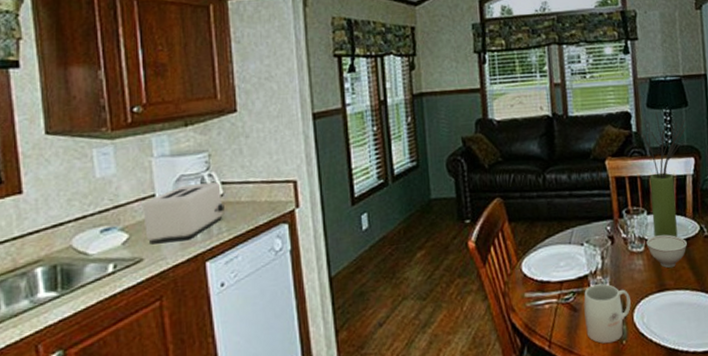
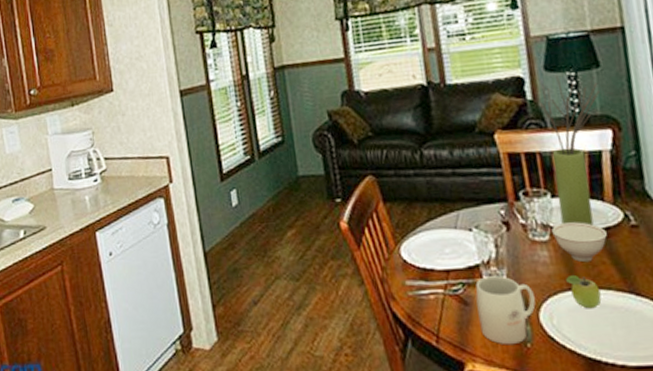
toaster: present [143,182,225,245] -> none [43,158,108,214]
fruit: none [655,279,681,307] -> present [566,274,602,309]

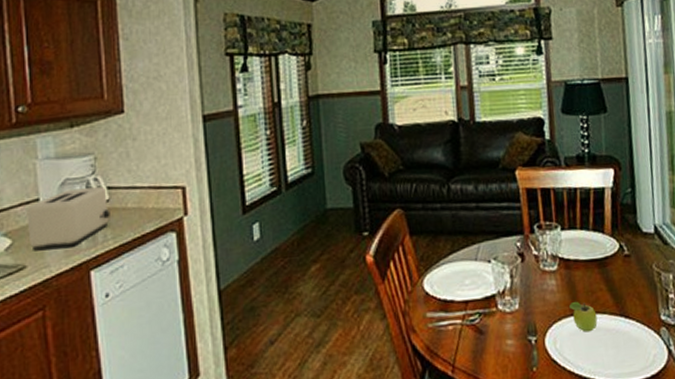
toaster: none [43,158,108,214] -> present [27,187,110,251]
mug: present [475,276,536,345] -> none [490,304,542,371]
vase: present [539,76,600,226] -> none [555,118,606,256]
bowl: present [552,222,607,263] -> none [560,252,605,290]

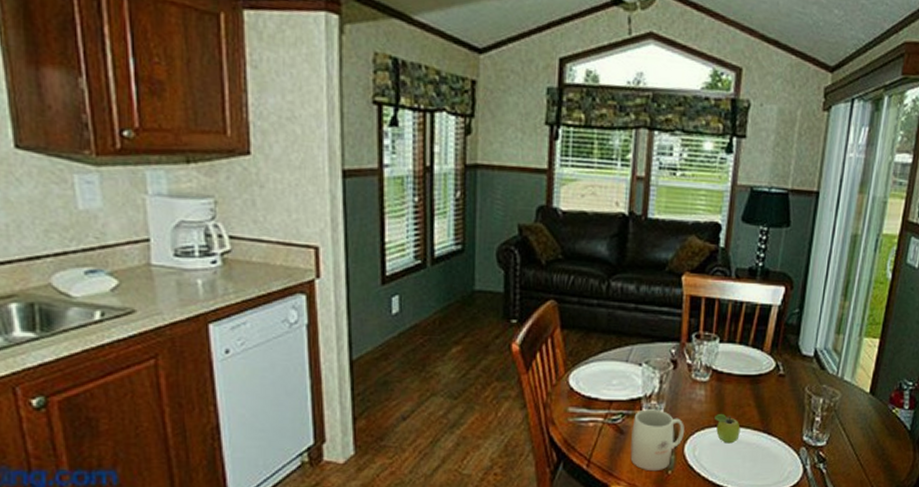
toaster: present [27,187,110,251] -> none [135,233,232,297]
mug: none [490,304,542,371] -> present [630,409,684,472]

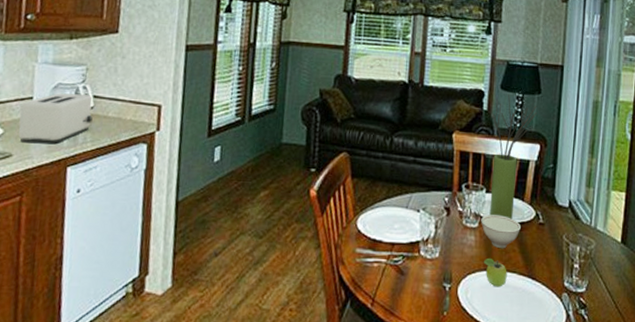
toaster: none [135,233,232,297] -> present [18,93,93,144]
mug: present [630,409,684,472] -> none [410,252,457,312]
bowl: none [713,367,758,404] -> present [481,214,521,249]
vase: none [723,228,784,371] -> present [489,95,537,220]

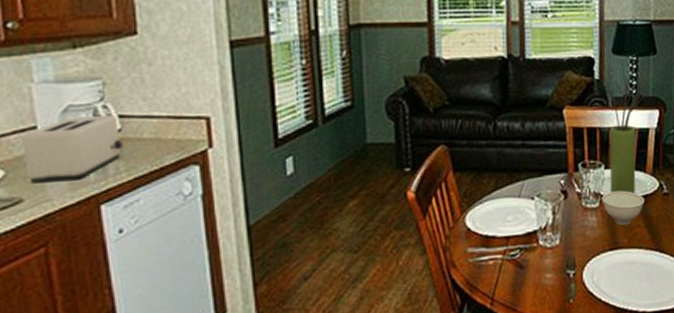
fruit: present [484,257,507,287] -> none [608,236,634,266]

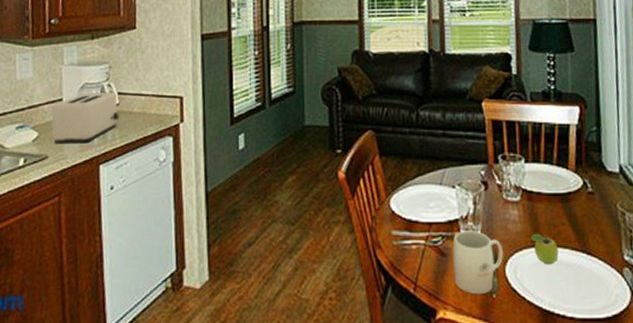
mug: none [531,240,581,303] -> present [452,231,503,295]
bowl: present [602,191,644,226] -> none [523,186,568,223]
vase: present [604,59,653,194] -> none [522,56,572,190]
fruit: none [608,236,634,266] -> present [531,233,559,265]

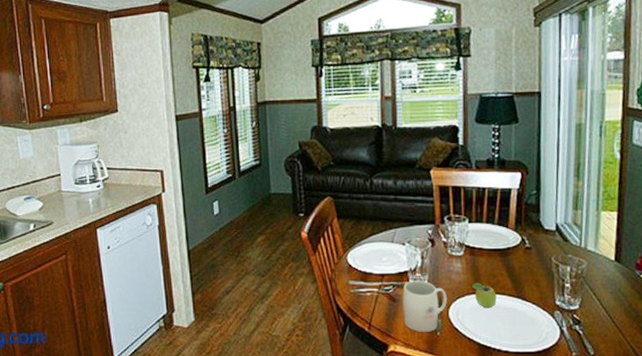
toaster: present [51,92,119,144] -> none [52,168,110,212]

